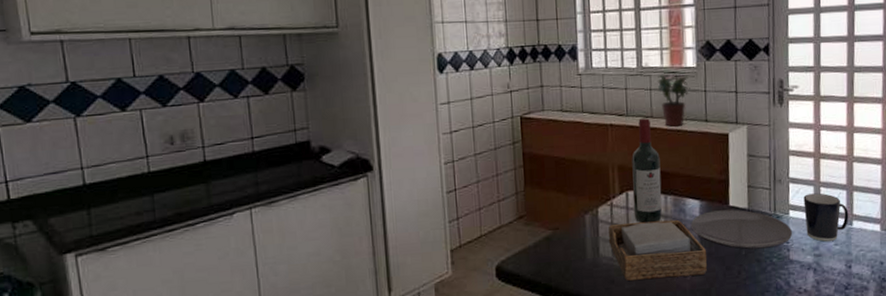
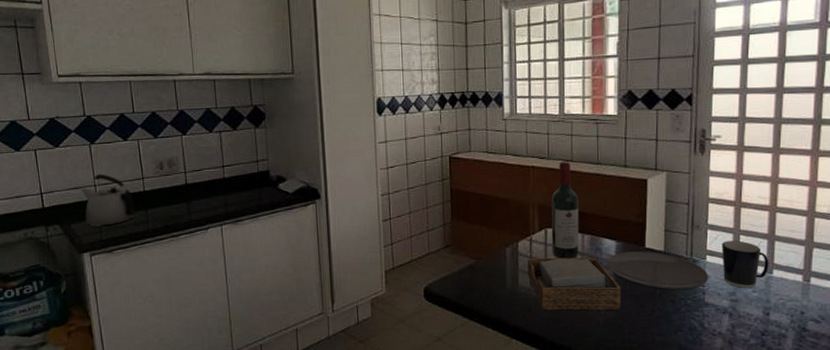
kettle: none [62,153,138,220] -> present [80,173,136,227]
potted plant: present [657,74,690,127] -> none [578,121,611,171]

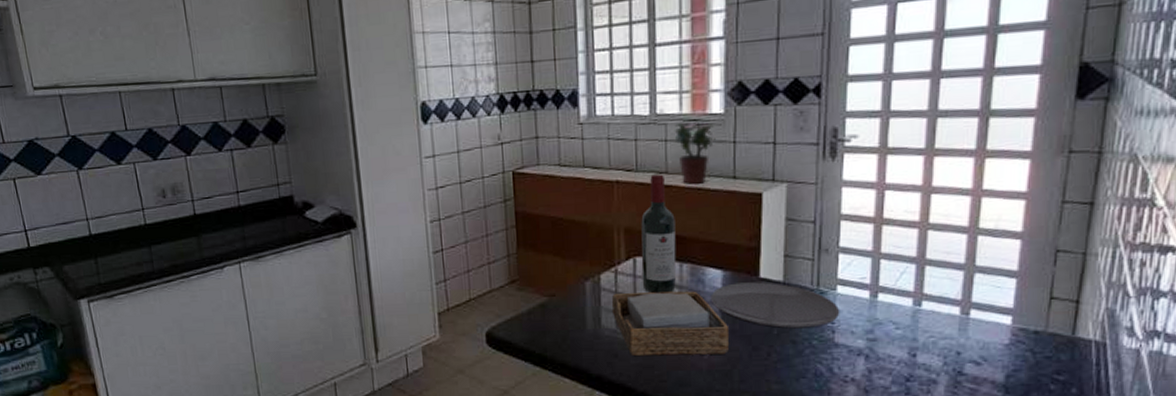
kettle: present [80,173,136,227] -> none [71,205,138,269]
potted plant: none [578,121,611,171] -> present [674,121,716,184]
mug: present [722,240,769,288] -> none [857,266,918,324]

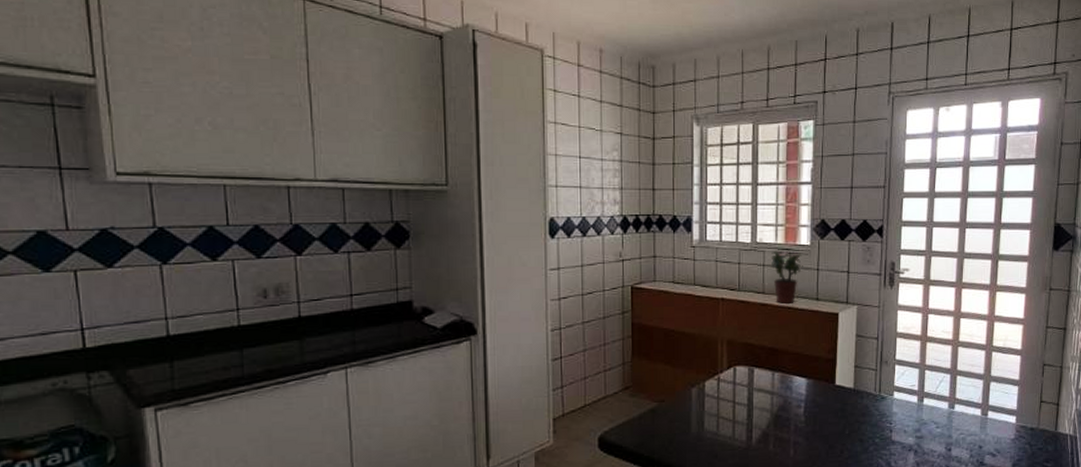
napkin holder: present [611,291,730,357] -> none [713,396,811,457]
wine bottle: present [641,174,677,294] -> none [740,294,770,399]
plate: present [710,282,840,329] -> none [796,388,896,429]

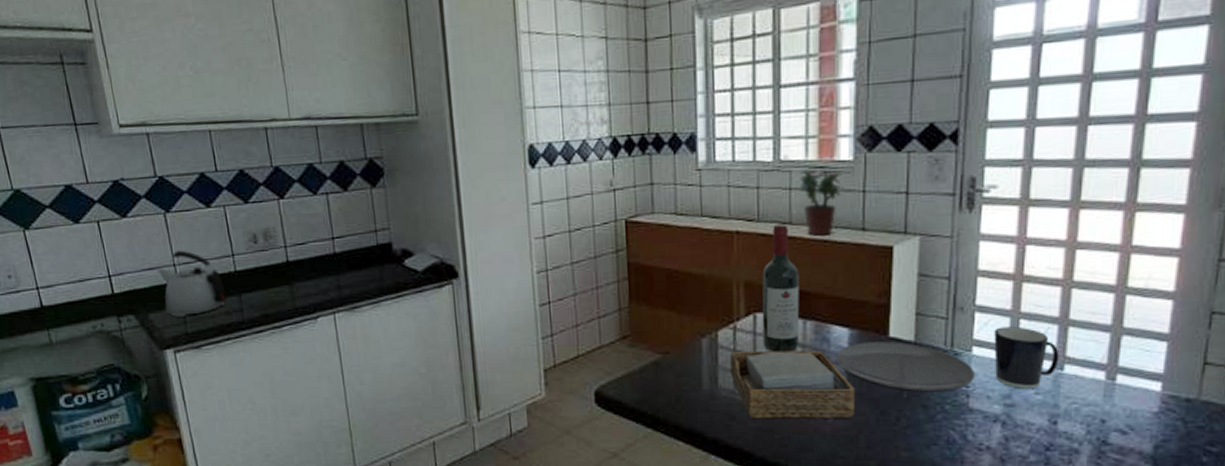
kettle: none [144,303,226,373] -> present [157,250,227,317]
napkin holder: none [713,396,811,457] -> present [729,350,856,420]
wine bottle: none [740,294,770,399] -> present [761,224,800,353]
plate: none [796,388,896,429] -> present [835,341,976,392]
mug: none [908,376,952,424] -> present [994,326,1060,389]

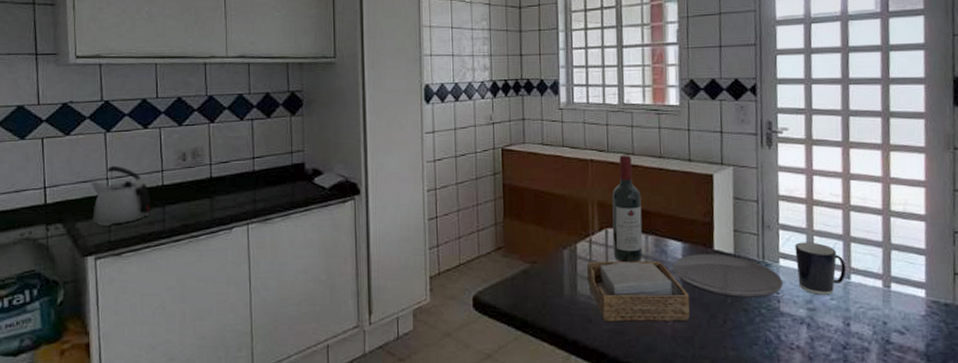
potted plant: present [799,169,844,236] -> none [638,111,673,165]

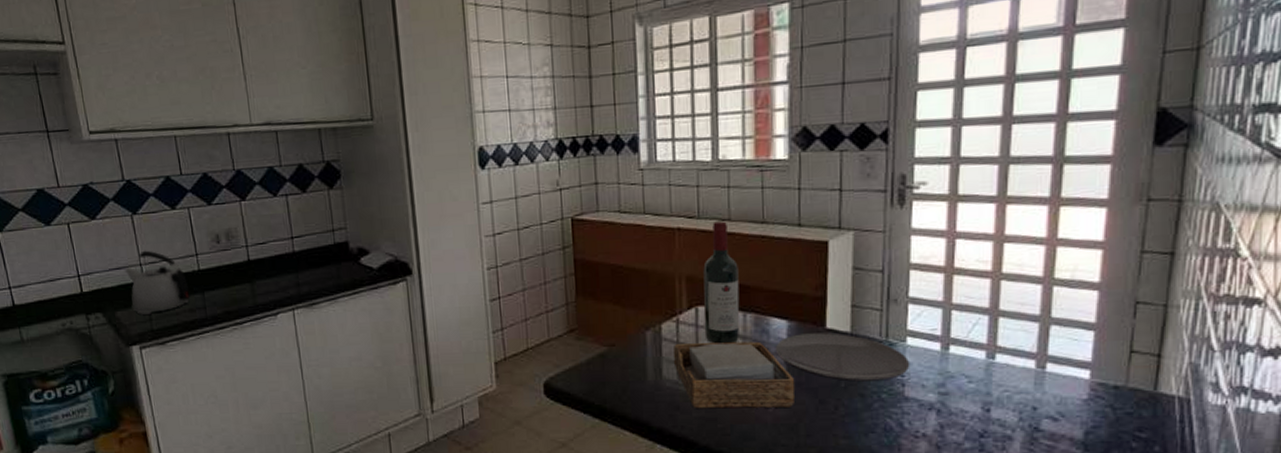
mug: present [795,242,847,295] -> none [927,317,991,377]

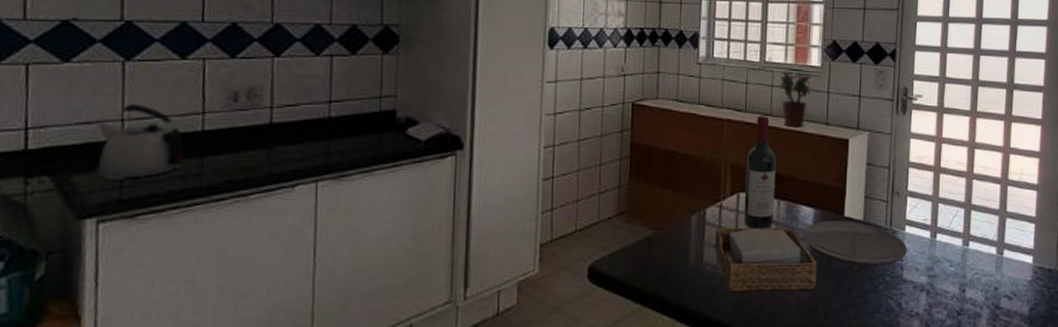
potted plant: none [737,168,780,232] -> present [779,71,813,127]

